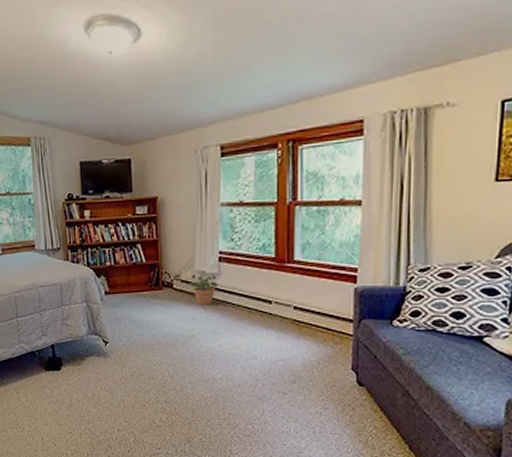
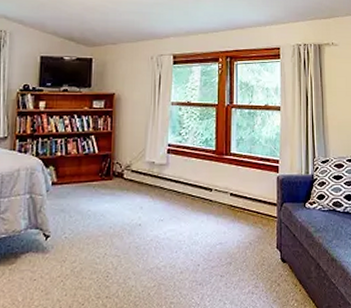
potted plant: present [189,272,219,305] -> none [139,163,166,194]

